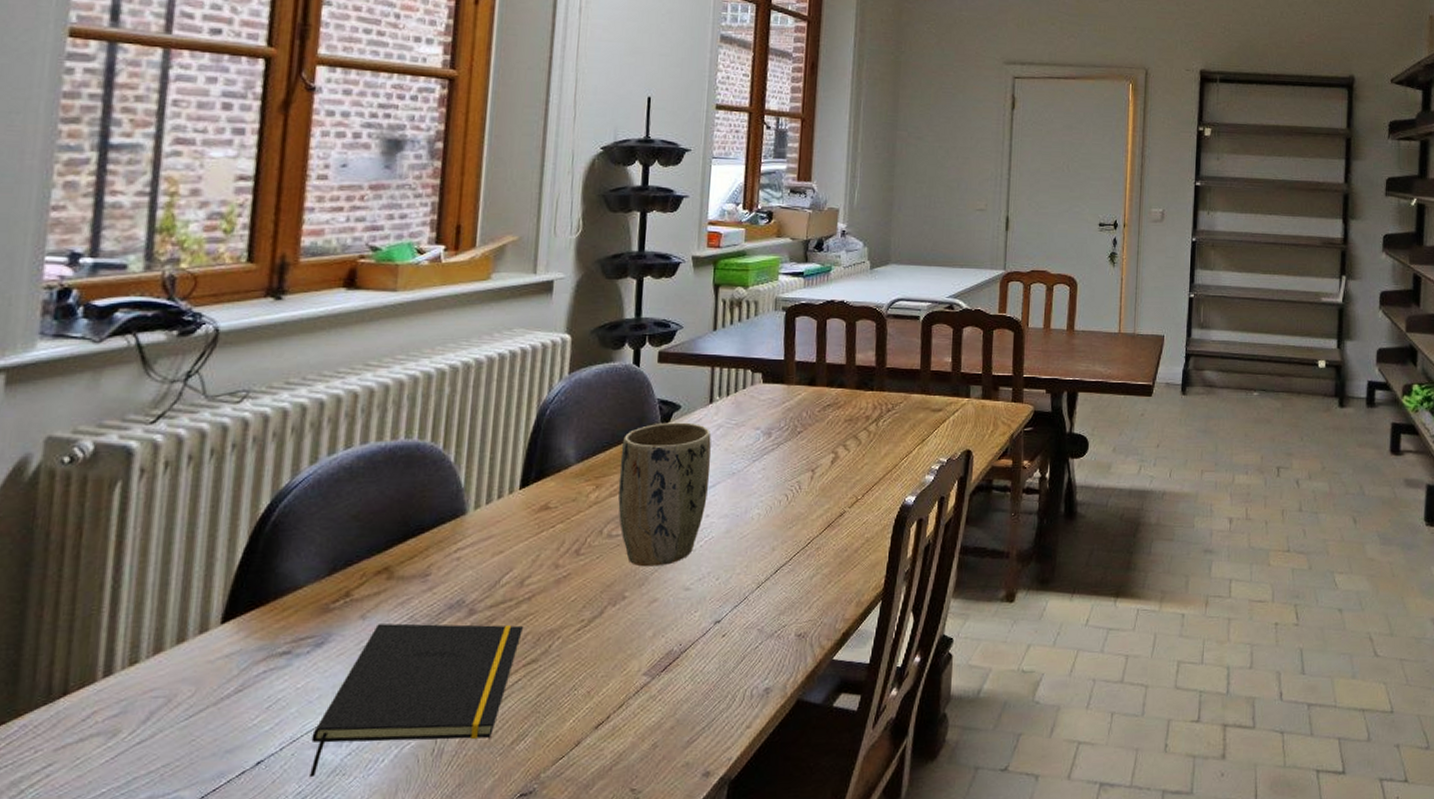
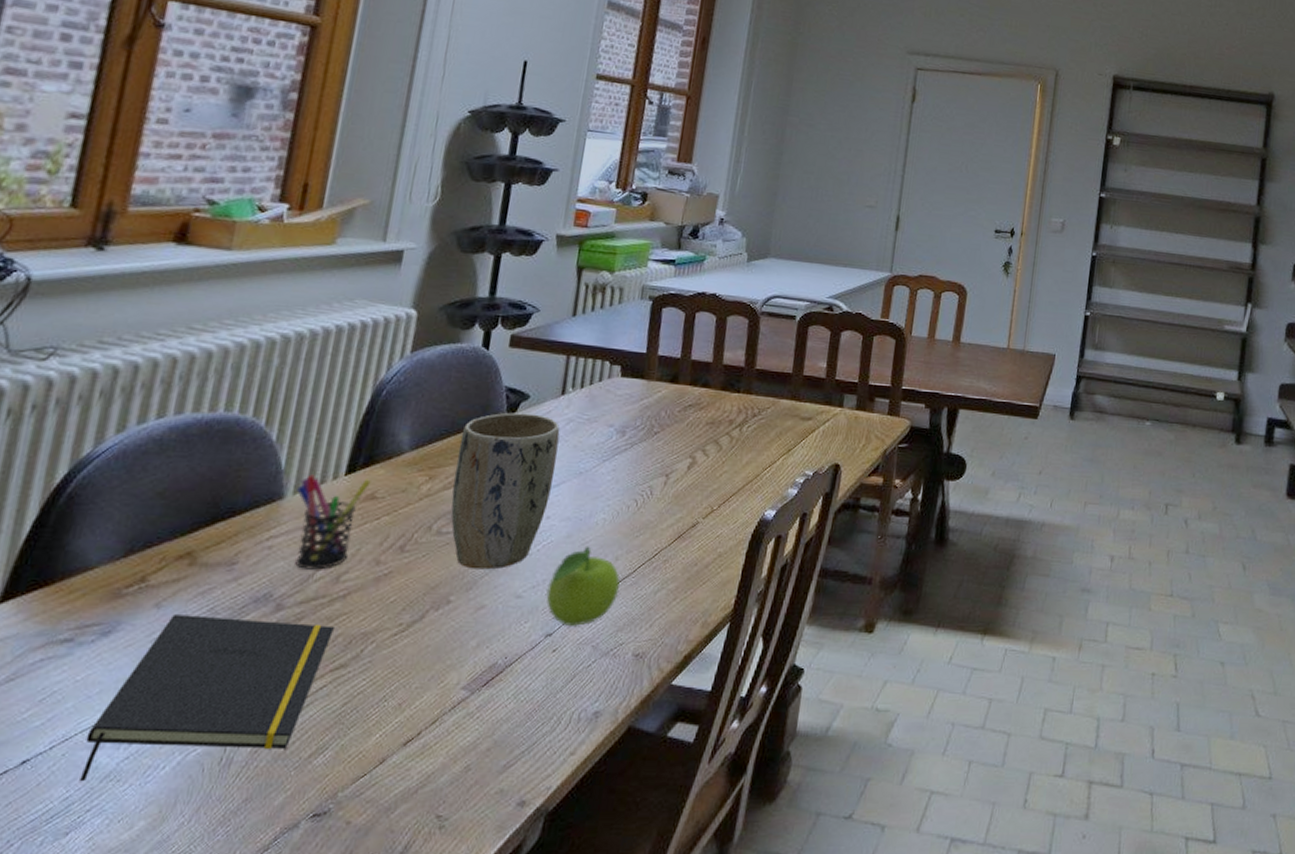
pen holder: none [477,490,544,576] -> present [295,474,371,570]
fruit: none [712,539,778,613] -> present [546,546,620,626]

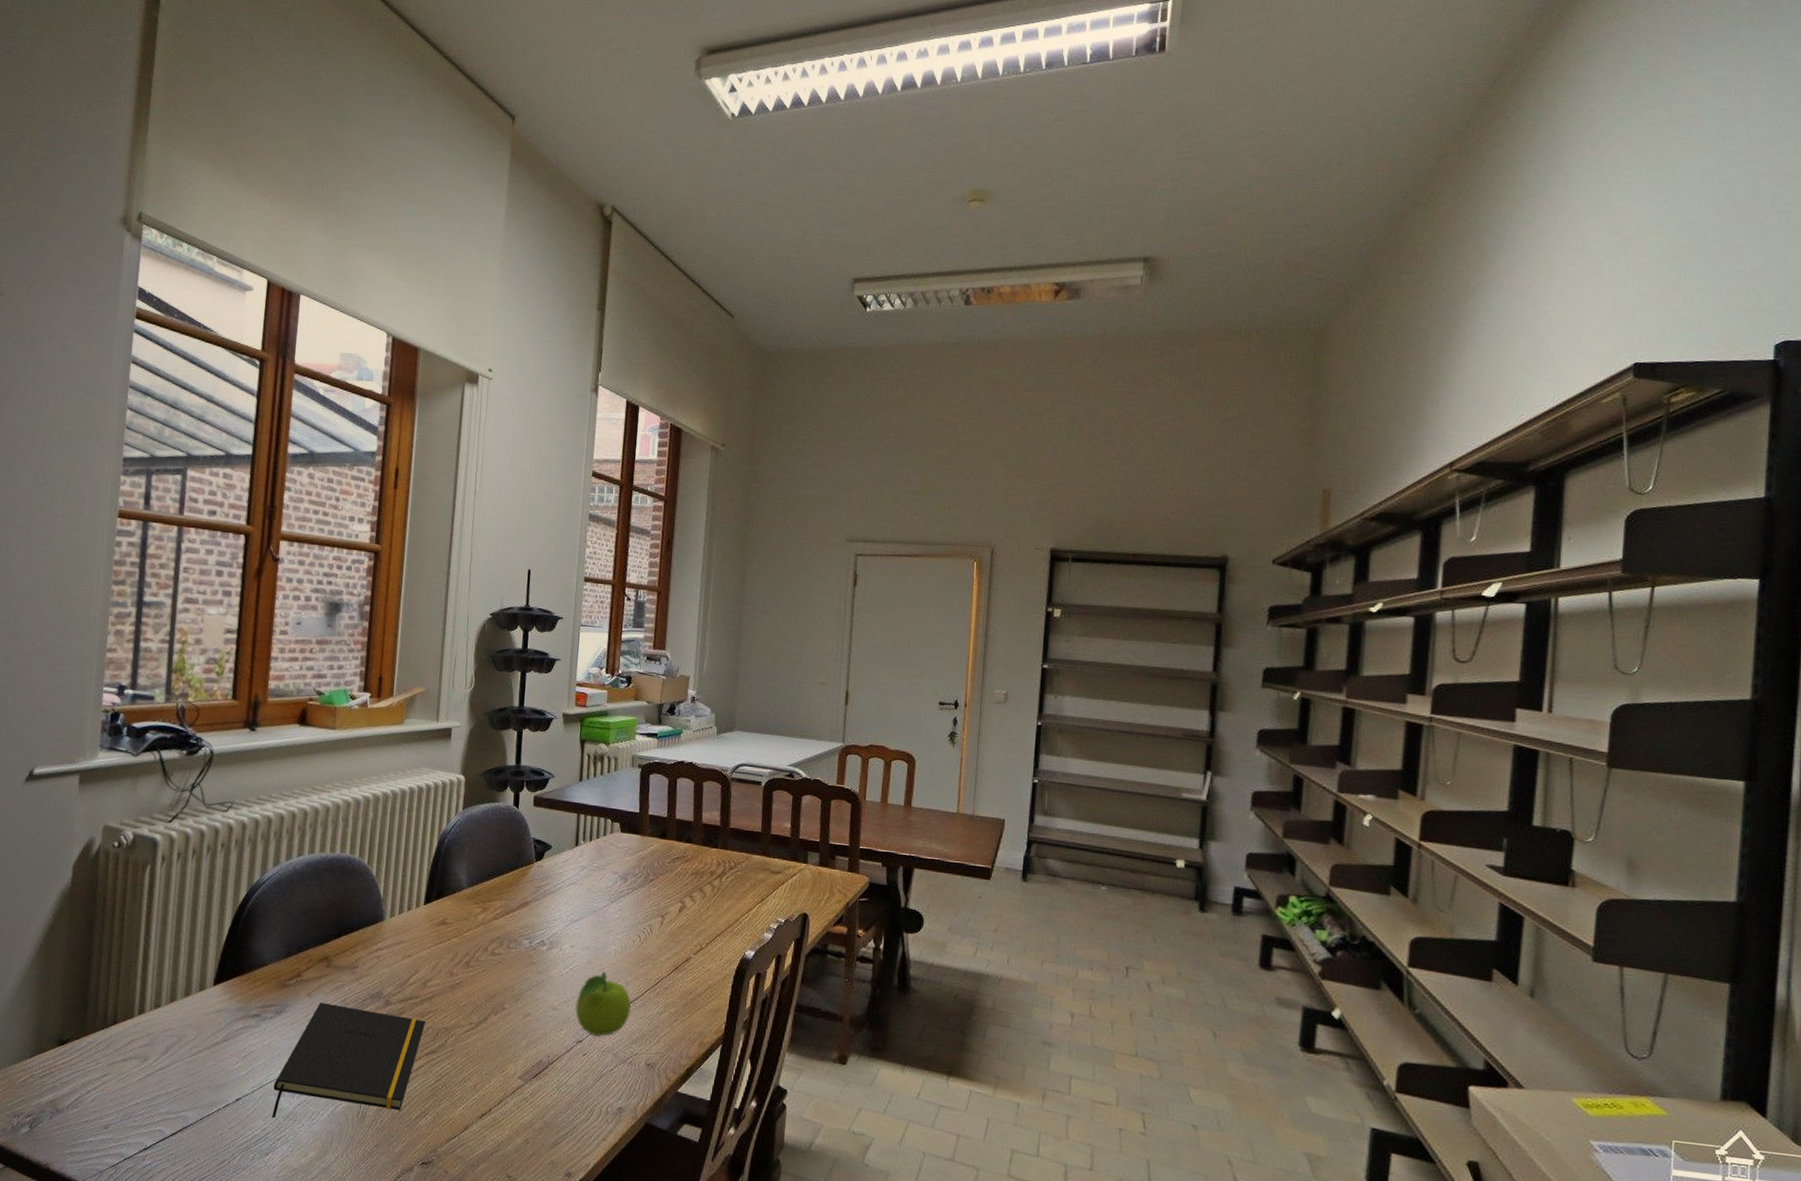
pen holder: present [295,474,371,570] -> none [392,903,442,977]
plant pot: present [451,412,560,570] -> none [500,859,577,986]

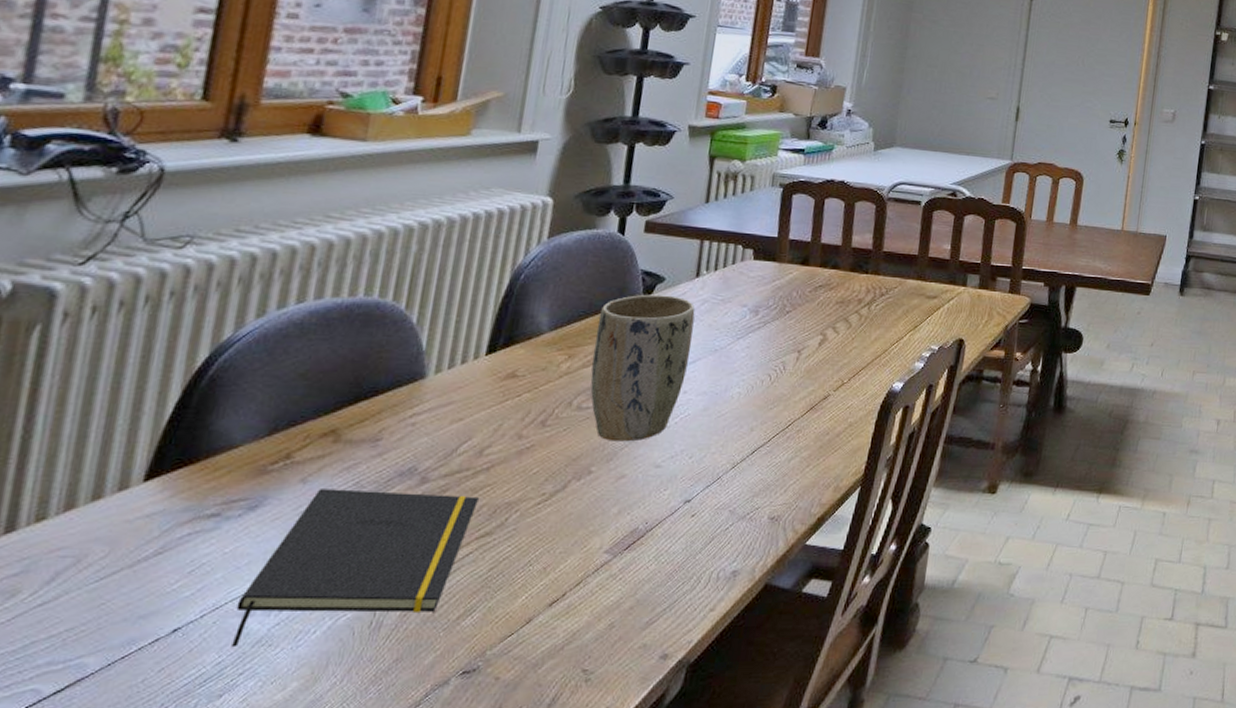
plant pot: none [500,859,577,986] -> present [590,294,695,442]
fruit: present [575,971,631,1036] -> none [684,418,755,492]

